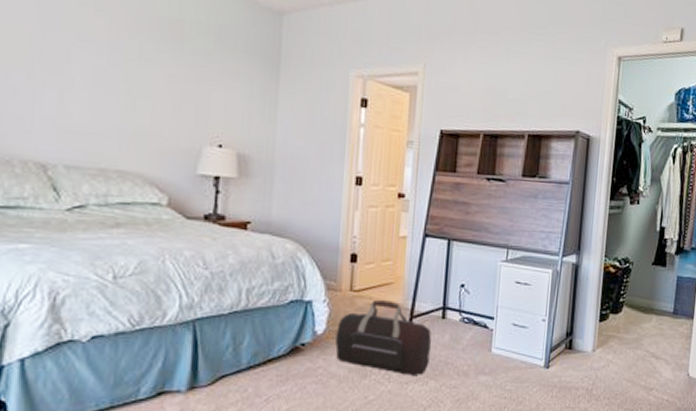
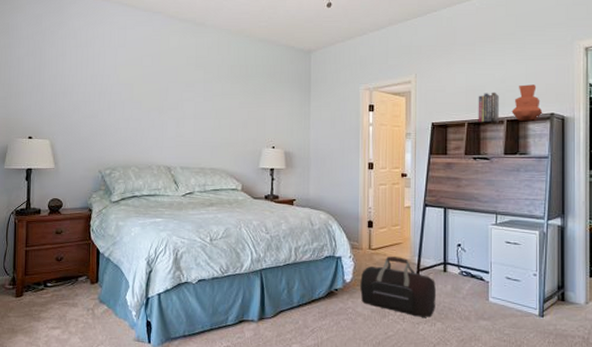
books: none [495,98,522,139] -> present [478,92,499,124]
vase: none [534,93,568,140] -> present [511,84,543,122]

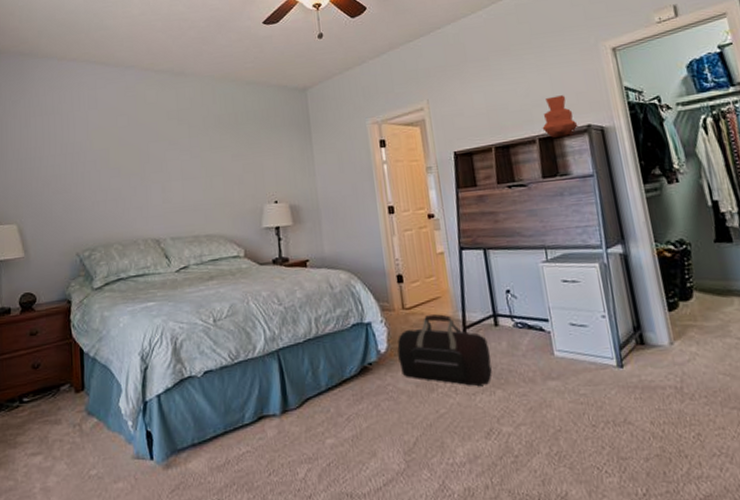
books: present [478,92,499,124] -> none [501,108,530,147]

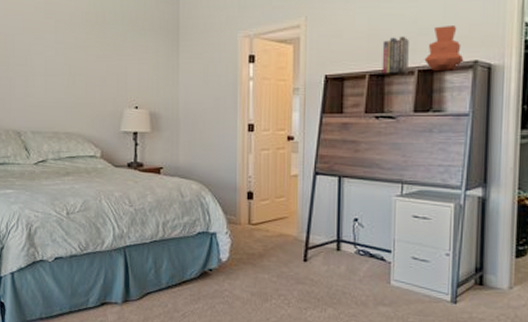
duffel bag: present [397,314,492,386] -> none [238,233,328,302]
books: none [501,108,530,147] -> present [382,36,409,76]

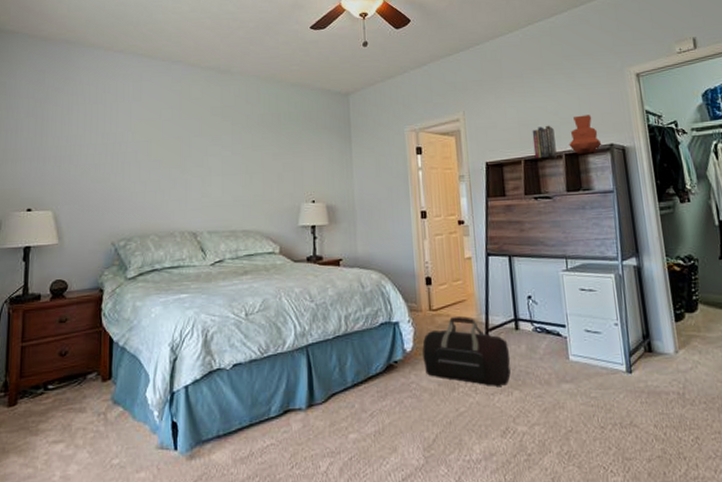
duffel bag: none [238,233,328,302] -> present [422,316,511,386]

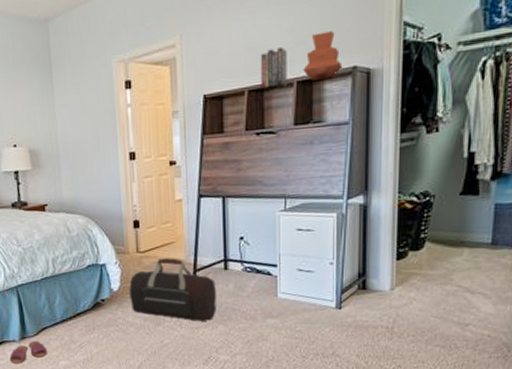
slippers: none [294,408,335,438] -> present [9,340,47,364]

